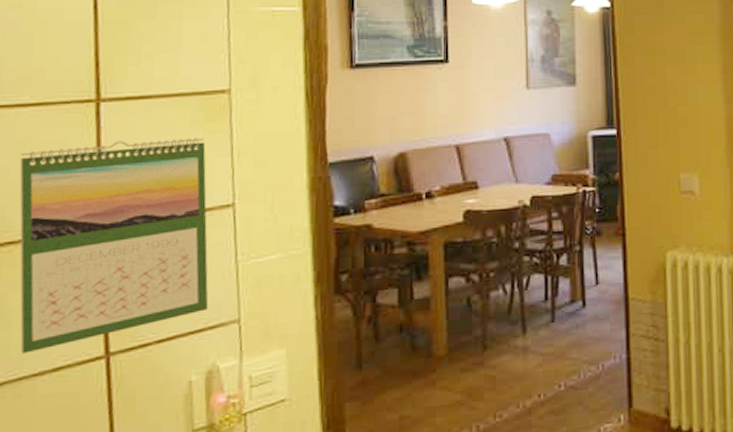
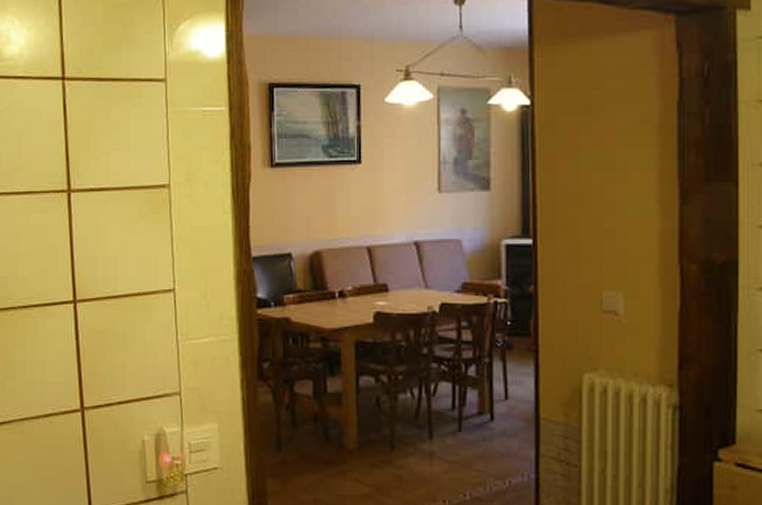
calendar: present [19,138,209,354] -> none [15,227,156,400]

